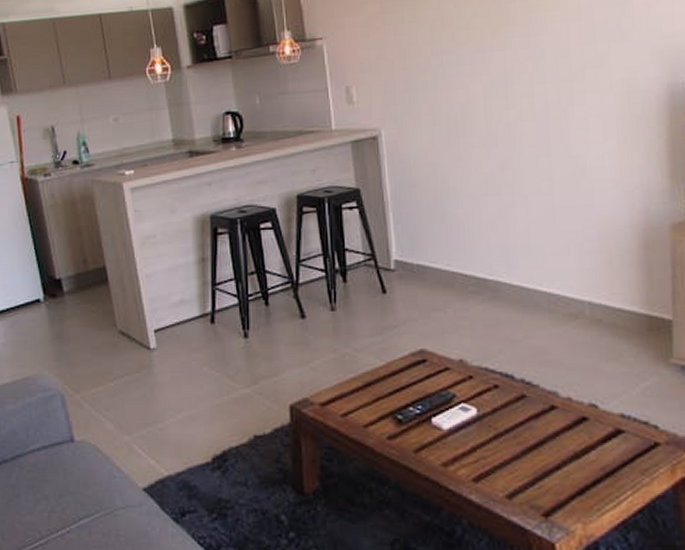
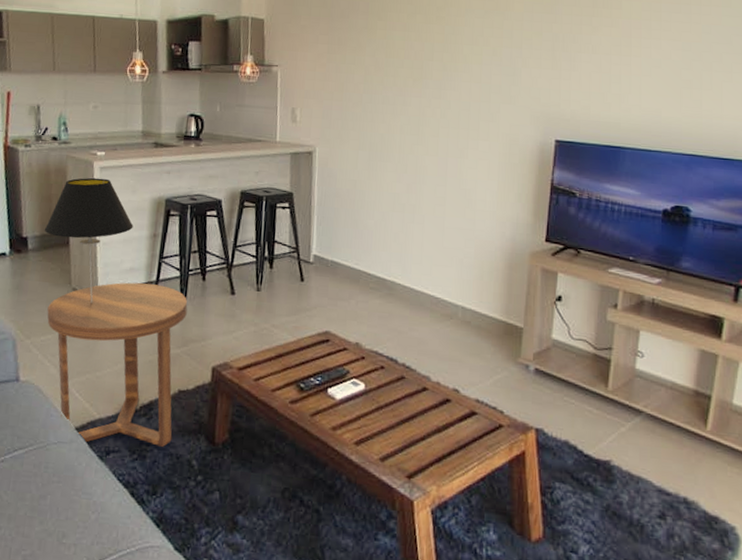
table lamp: none [78,200,177,346] -> present [44,177,134,303]
side table: none [94,316,254,505] -> present [47,282,188,447]

